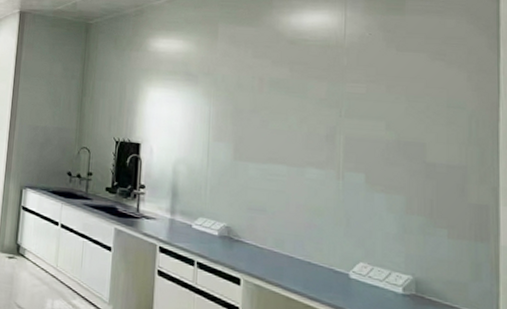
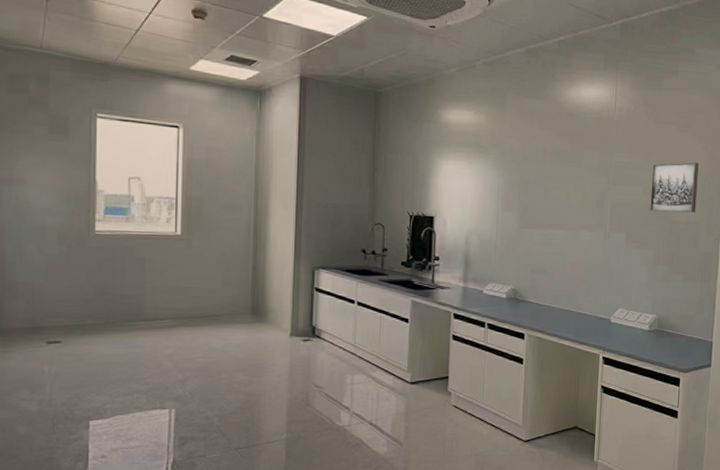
wall art: none [396,94,461,155] -> present [650,162,699,213]

